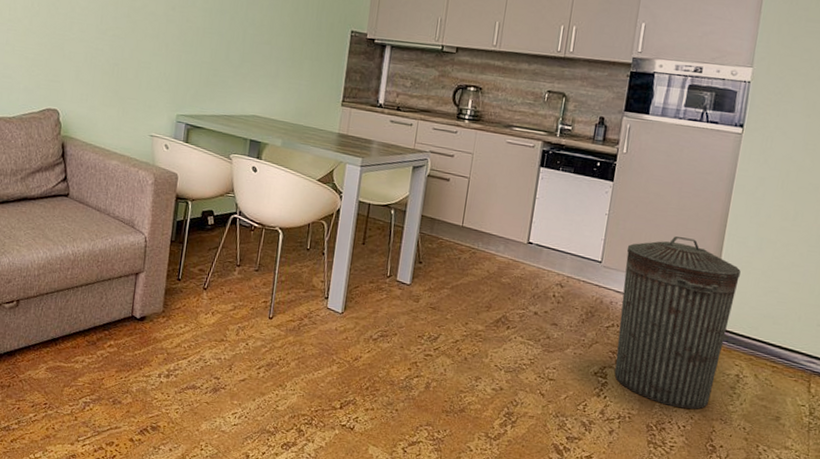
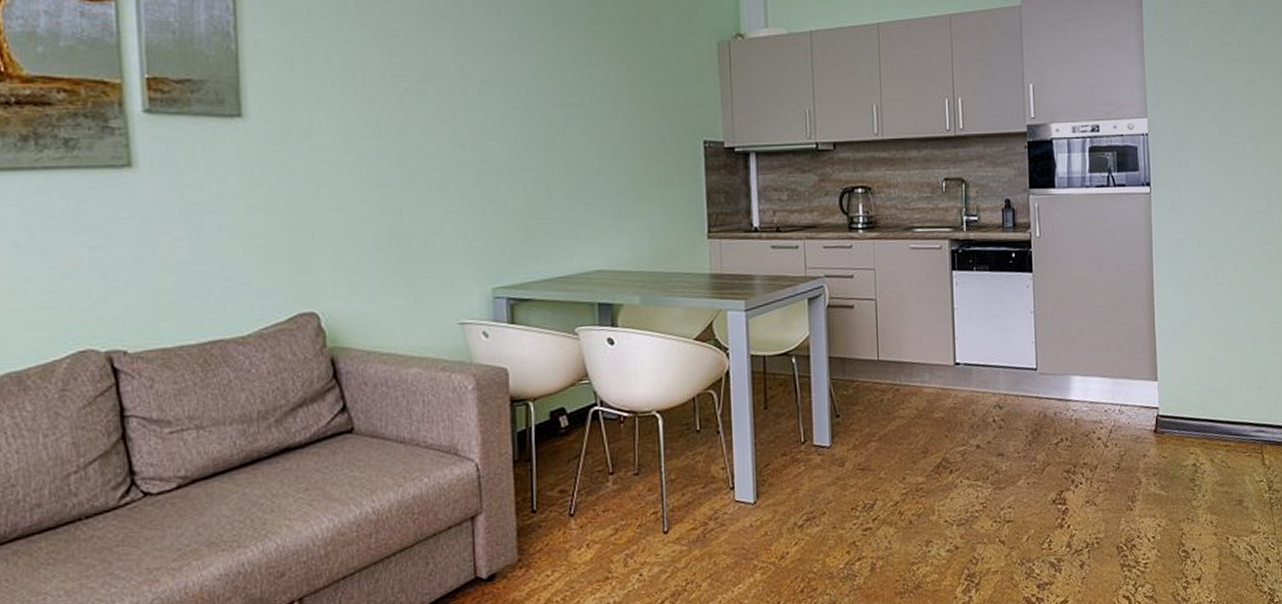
trash can: present [614,236,741,409] -> none [1060,321,1177,518]

